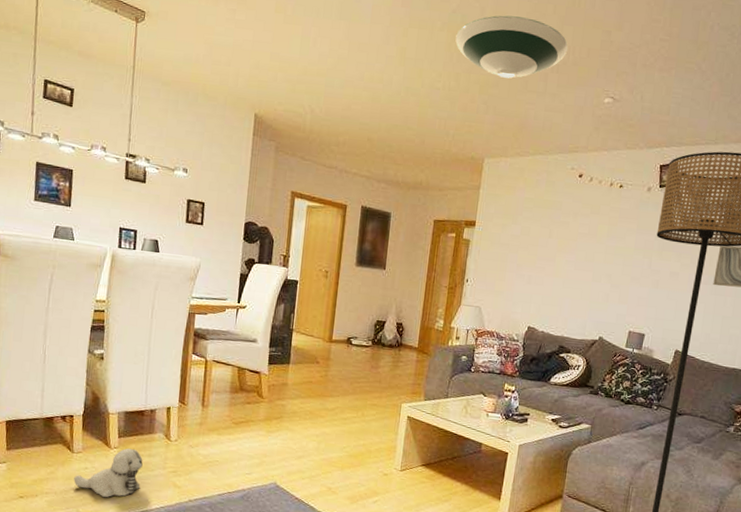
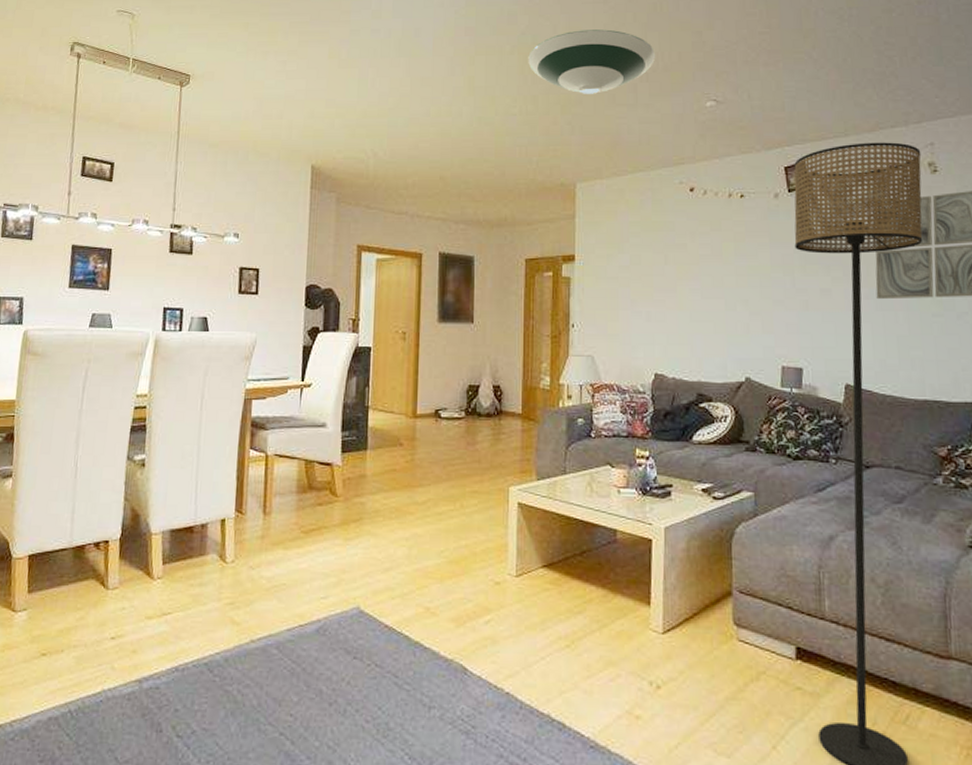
plush toy: present [74,448,143,498] -> none [108,577,193,647]

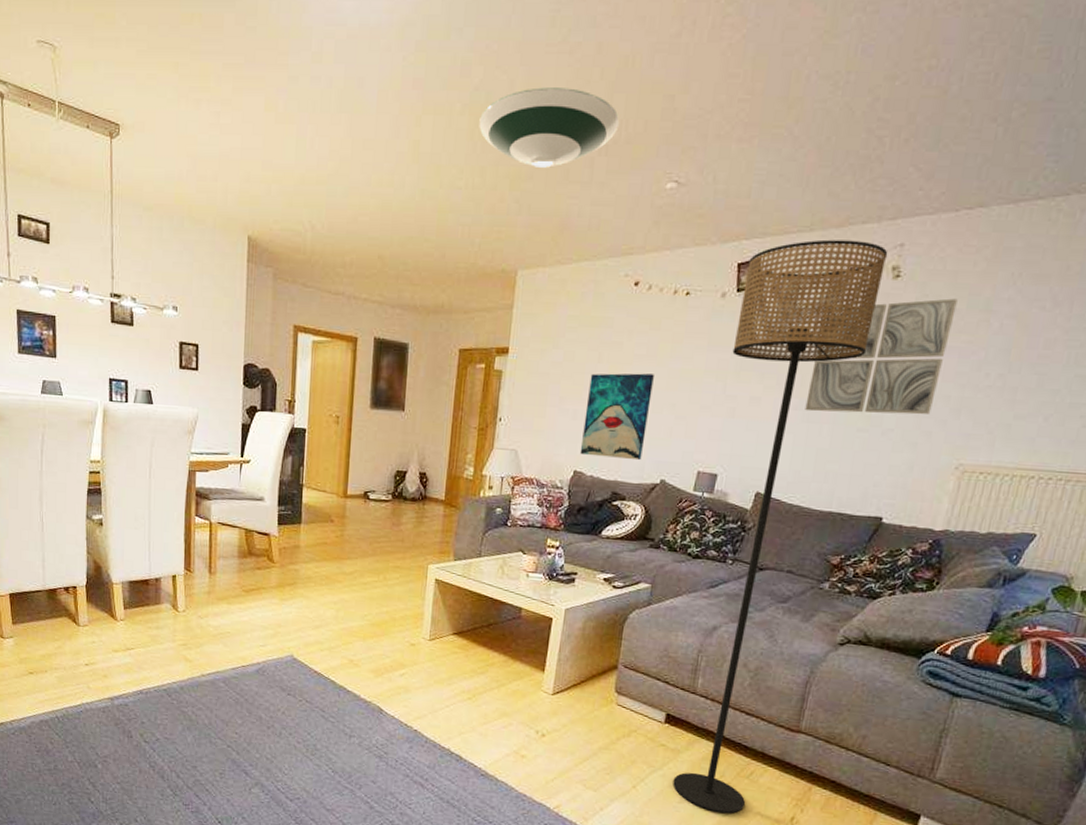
wall art: none [658,272,723,359] -> present [579,373,654,461]

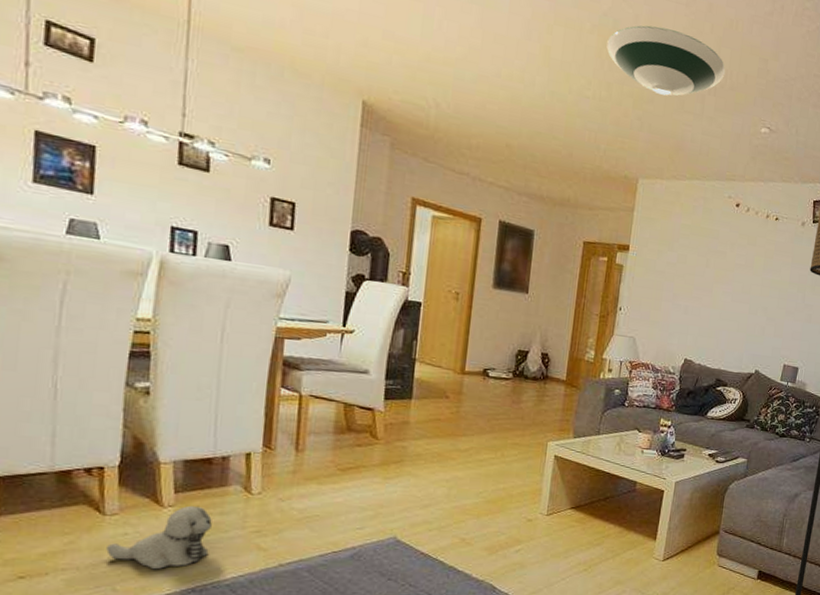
plush toy: none [82,620,151,673] -> present [106,505,212,570]
wall art: present [579,373,654,461] -> none [690,276,751,353]

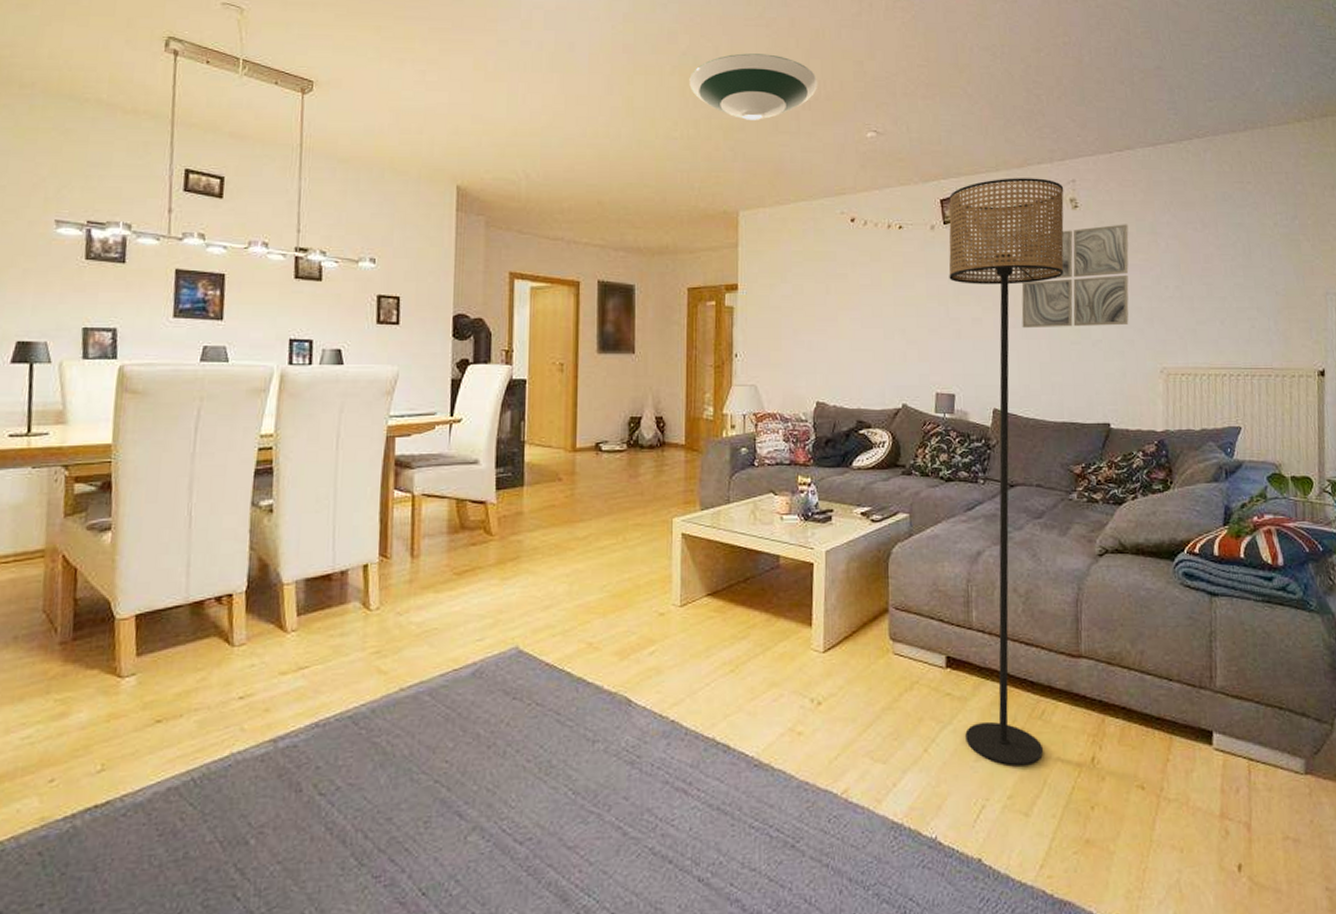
plush toy: present [106,505,212,570] -> none [235,628,333,704]

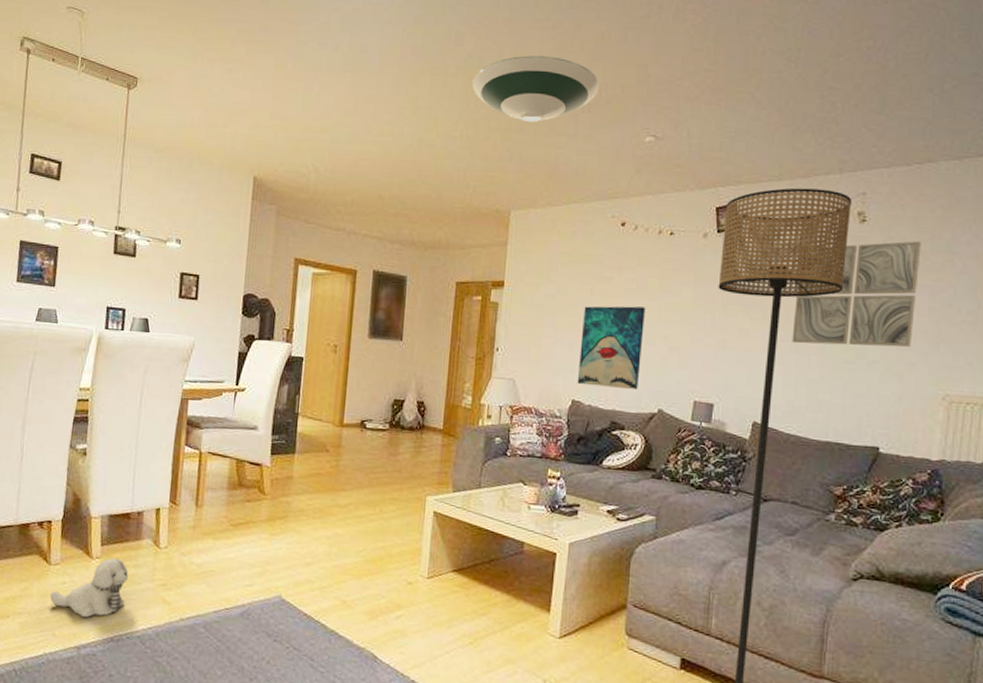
plush toy: none [235,628,333,704] -> present [50,557,129,618]
wall art: none [820,302,882,387] -> present [577,306,645,390]

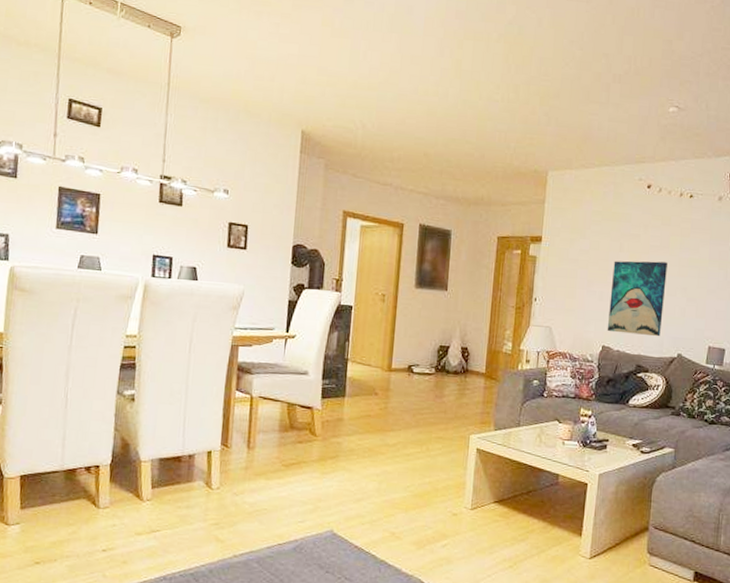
plush toy: present [50,557,129,618] -> none [99,499,180,558]
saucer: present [472,55,600,122] -> none [513,26,630,89]

